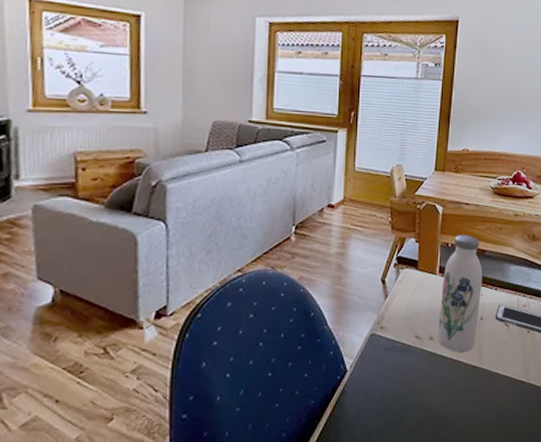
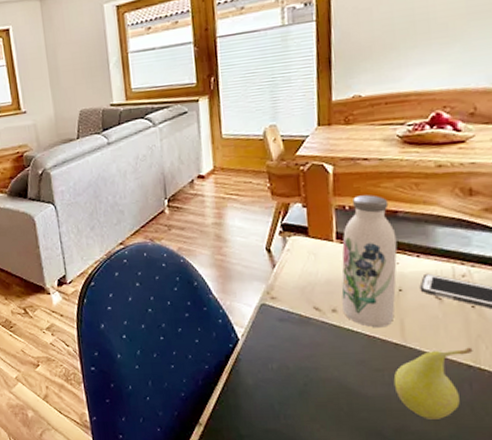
fruit: none [470,366,526,432] -> present [393,347,473,419]

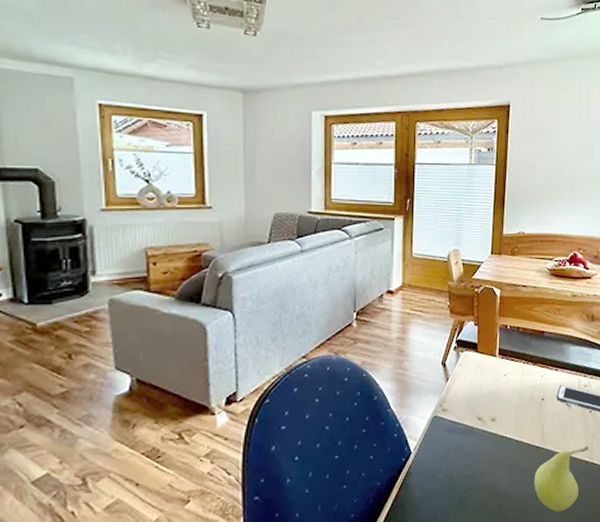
water bottle: present [341,195,398,328] -> none [500,317,543,434]

